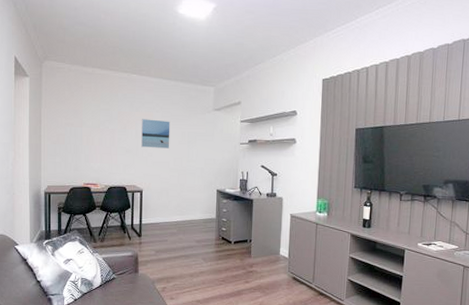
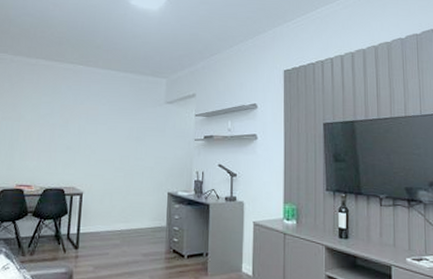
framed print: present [140,119,170,149] -> none [83,112,118,145]

